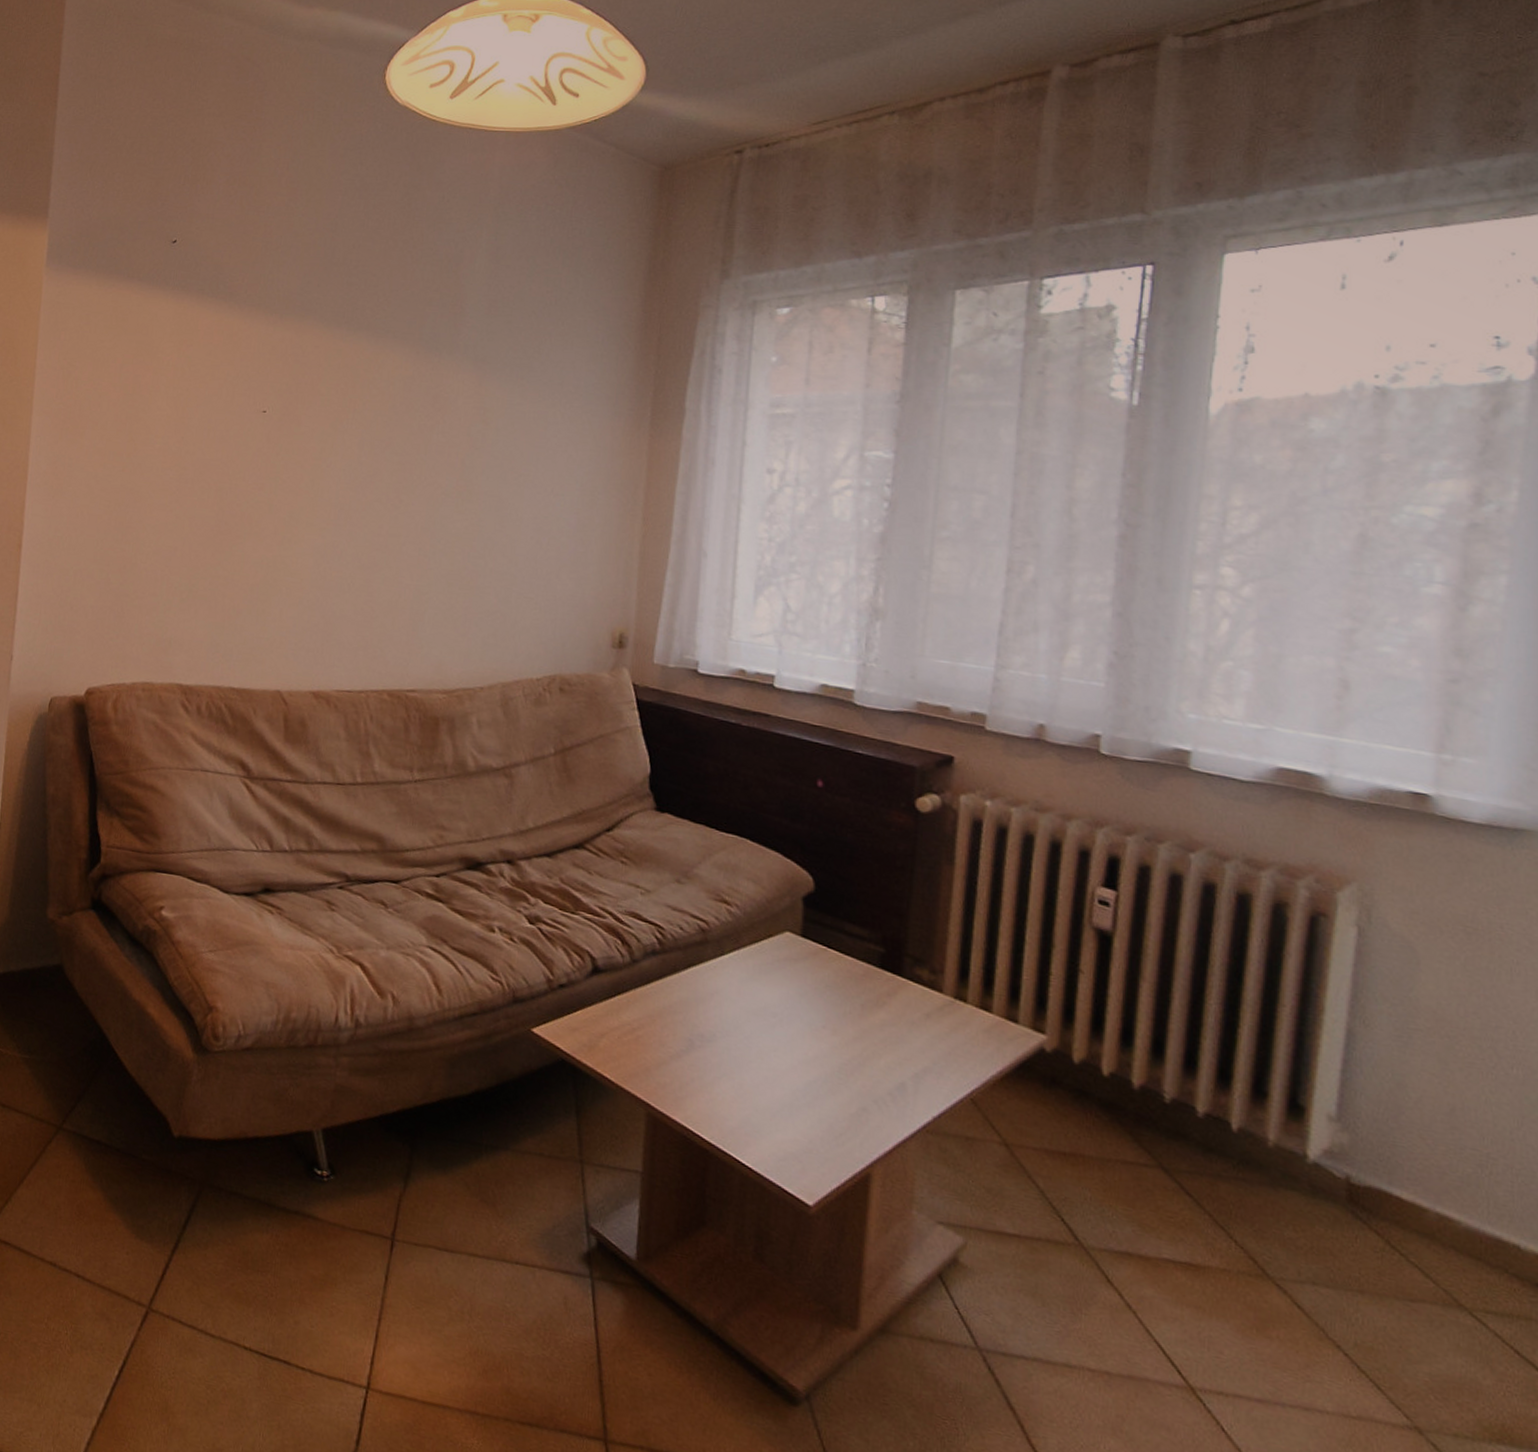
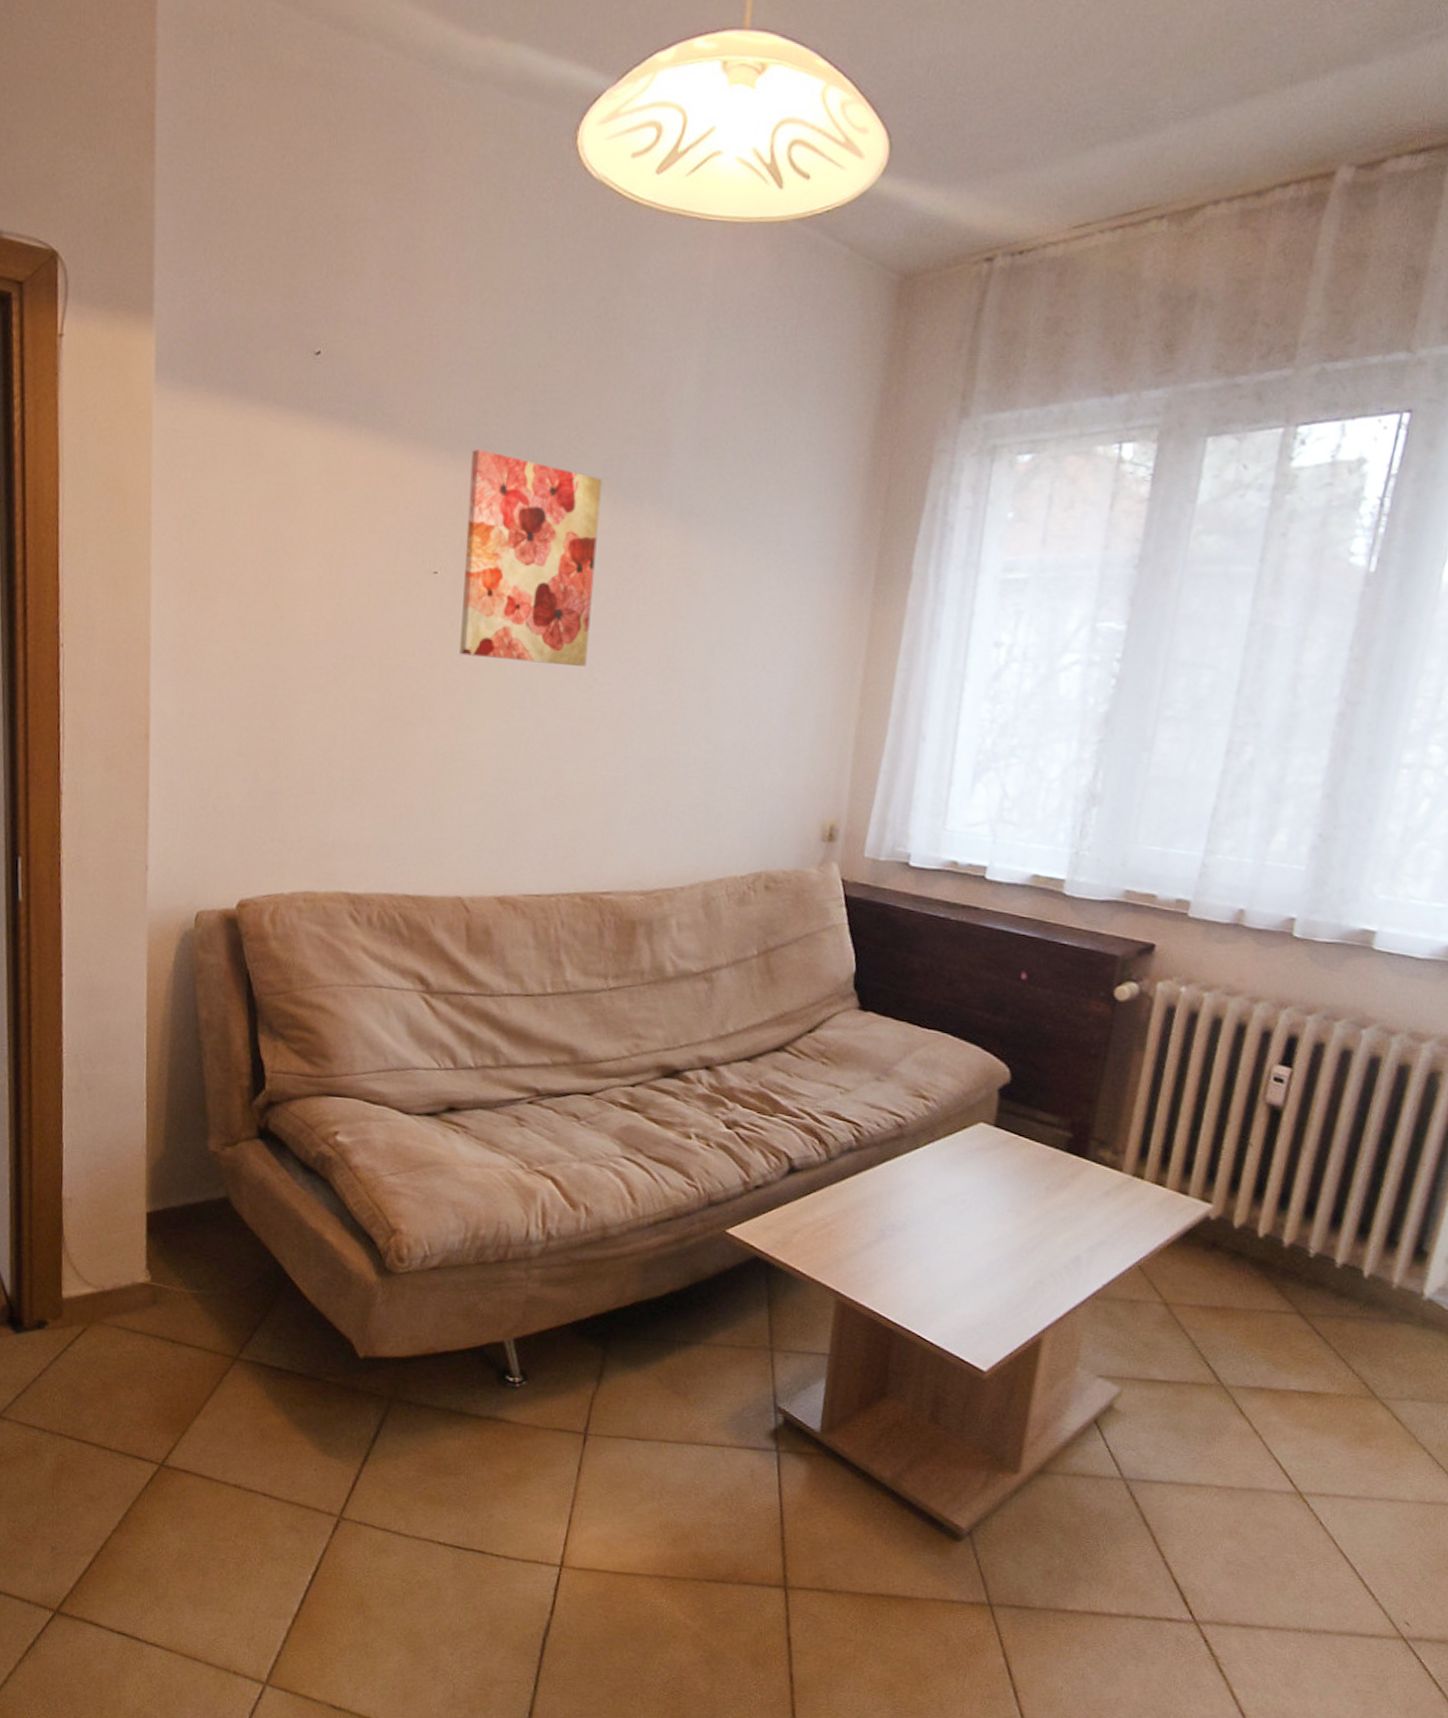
wall art: none [283,313,406,489] -> present [459,449,602,666]

